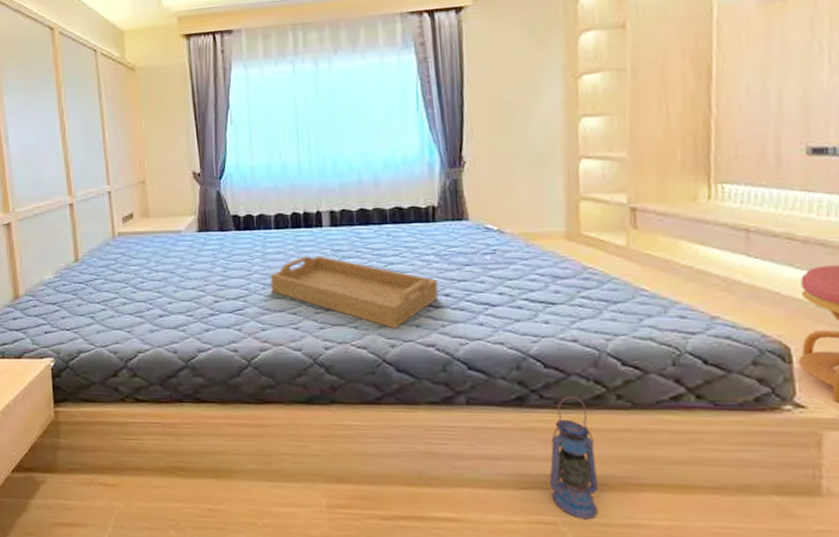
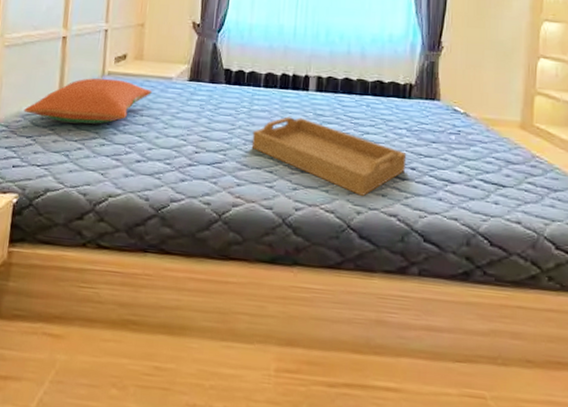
pillow: none [45,239,163,286] -> present [23,78,152,124]
lantern: present [549,396,599,520] -> none [483,274,526,395]

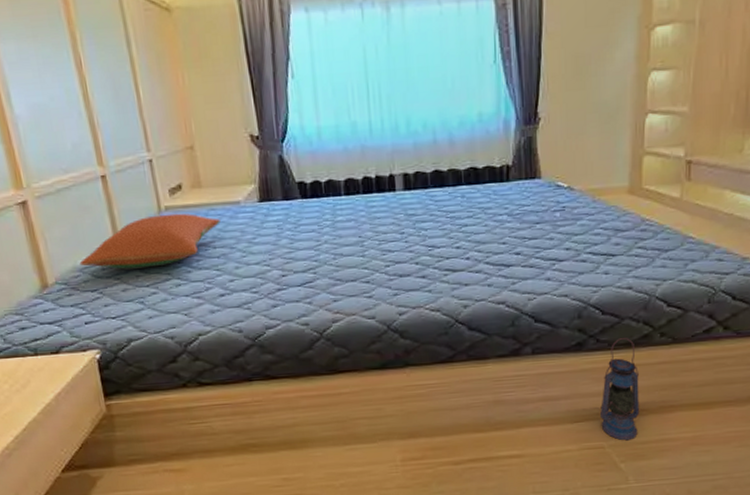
serving tray: present [251,116,407,197] -> none [341,221,510,291]
lantern: none [483,274,526,395] -> present [599,338,640,441]

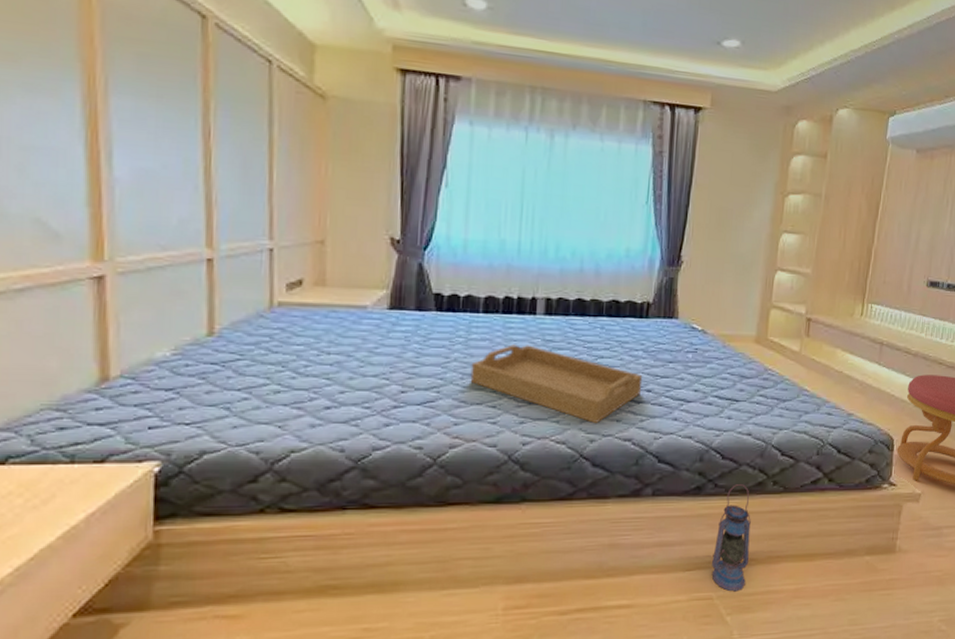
pillow: present [79,213,220,269] -> none [157,310,341,369]
serving tray: none [341,221,510,291] -> present [470,344,643,424]

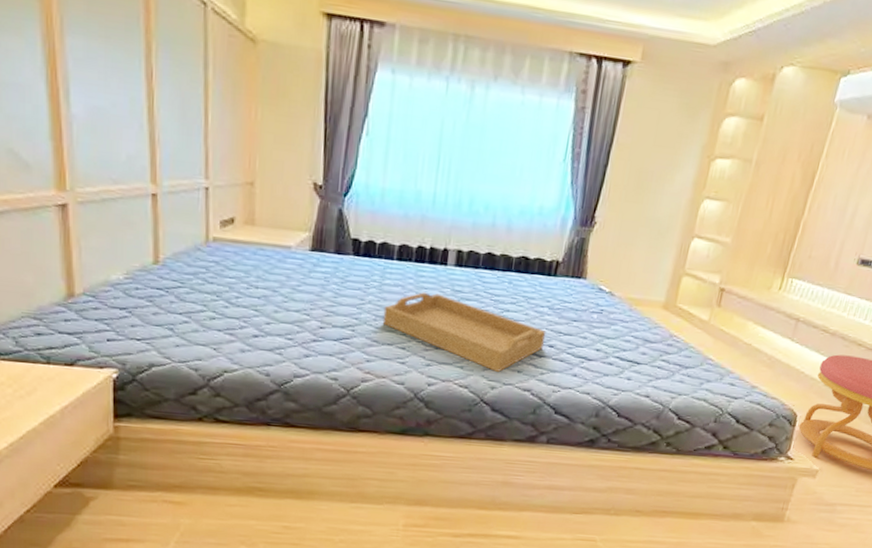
lantern: present [711,484,751,592] -> none [597,441,642,538]

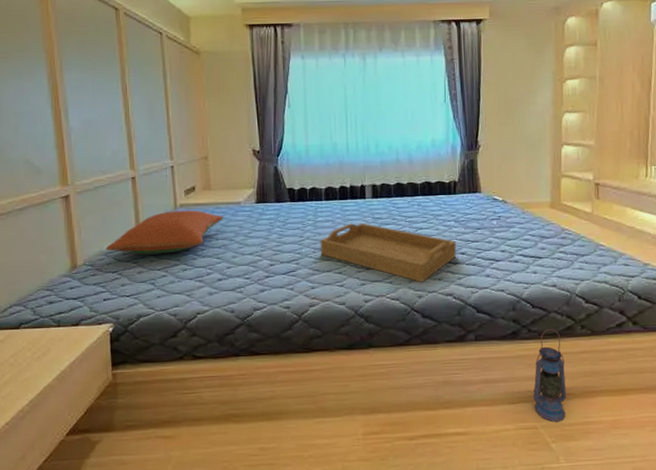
pillow: none [112,244,268,296] -> present [105,210,224,255]
lantern: none [597,441,642,538] -> present [532,329,567,422]

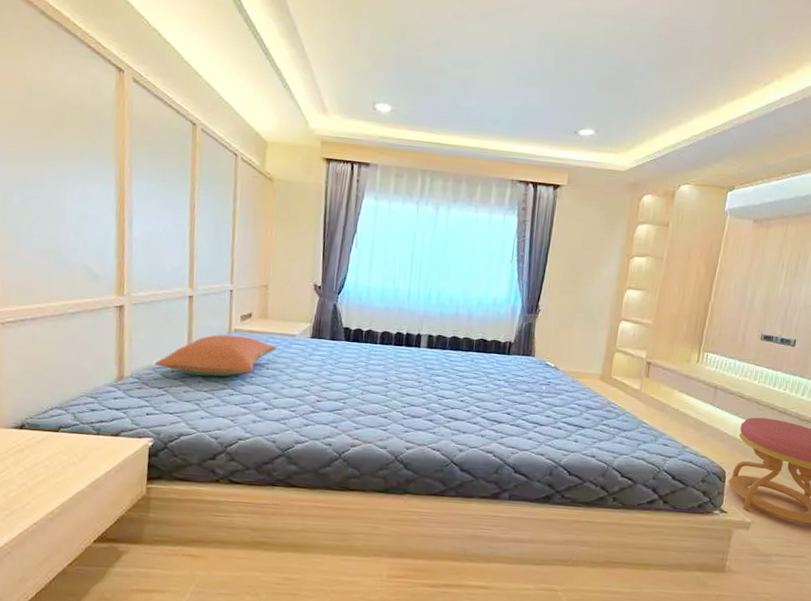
serving tray: present [320,223,457,283] -> none [368,370,504,438]
lantern: present [532,329,567,422] -> none [556,497,593,588]

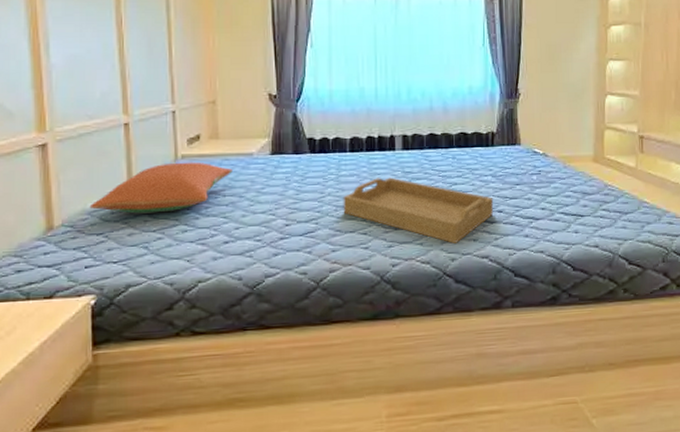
serving tray: none [368,370,504,438] -> present [343,177,494,244]

